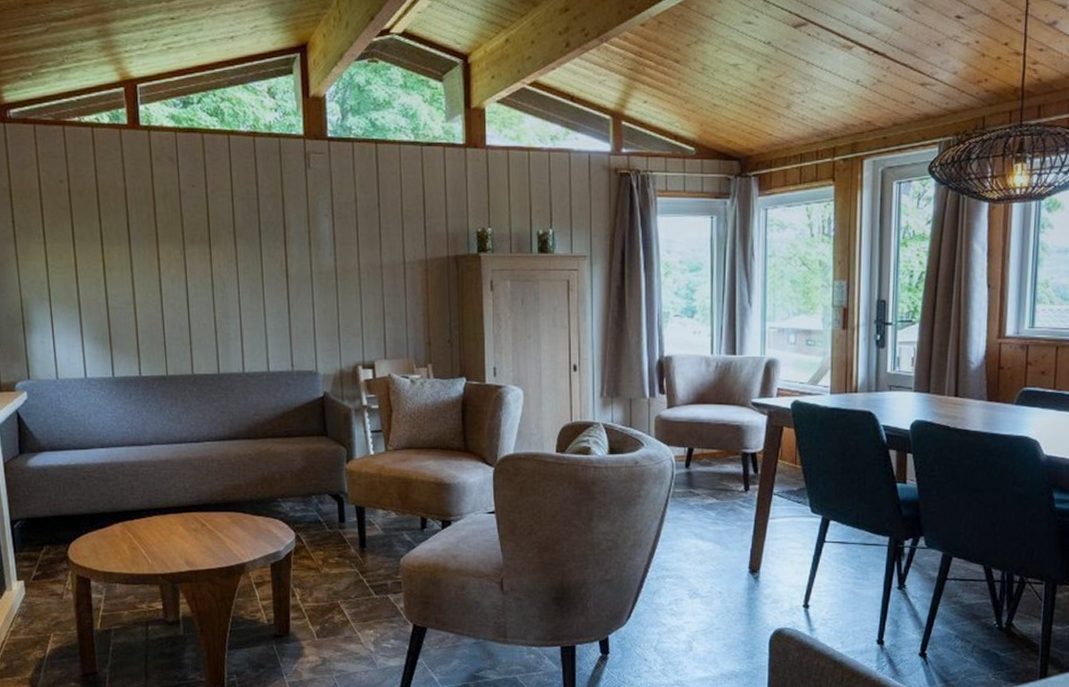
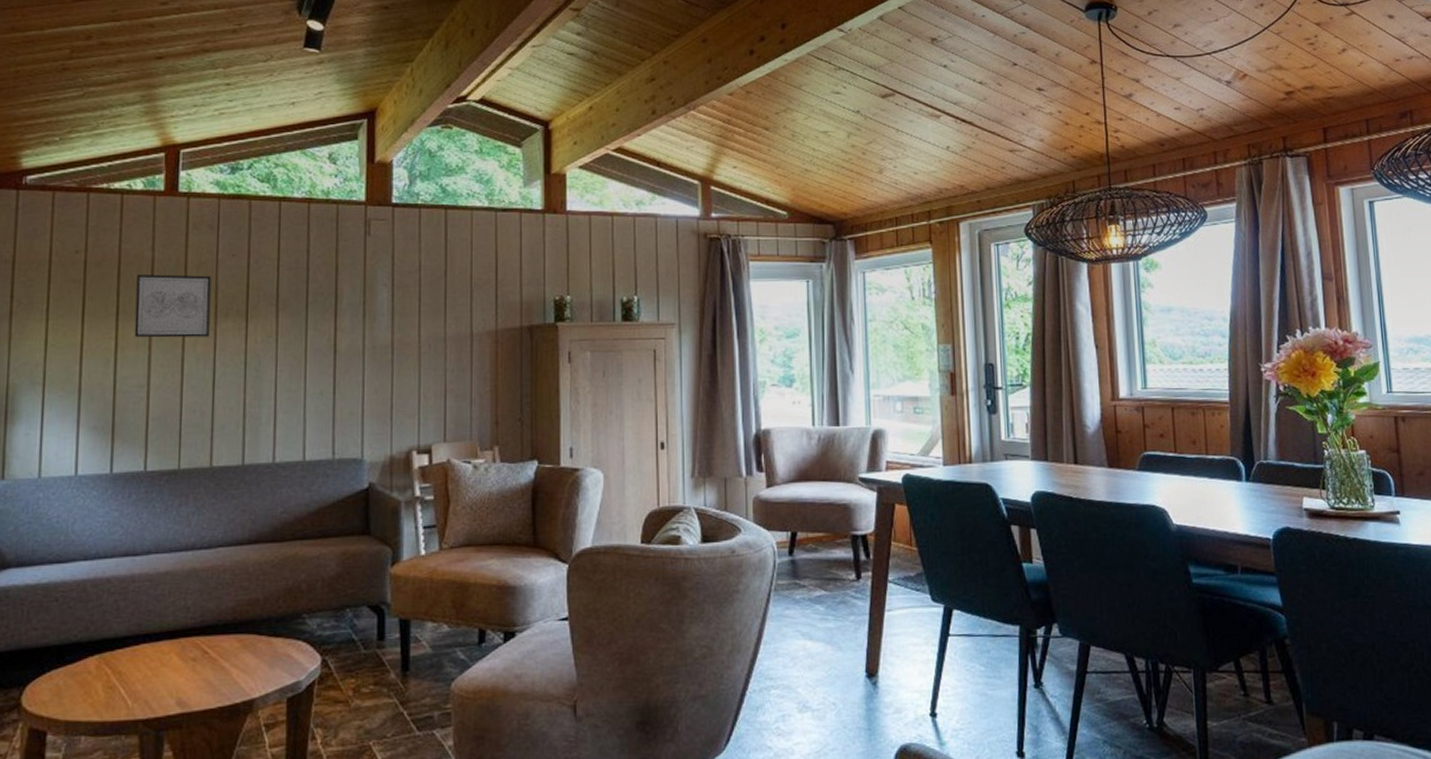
wall art: none [114,203,180,261] -> present [134,274,211,338]

